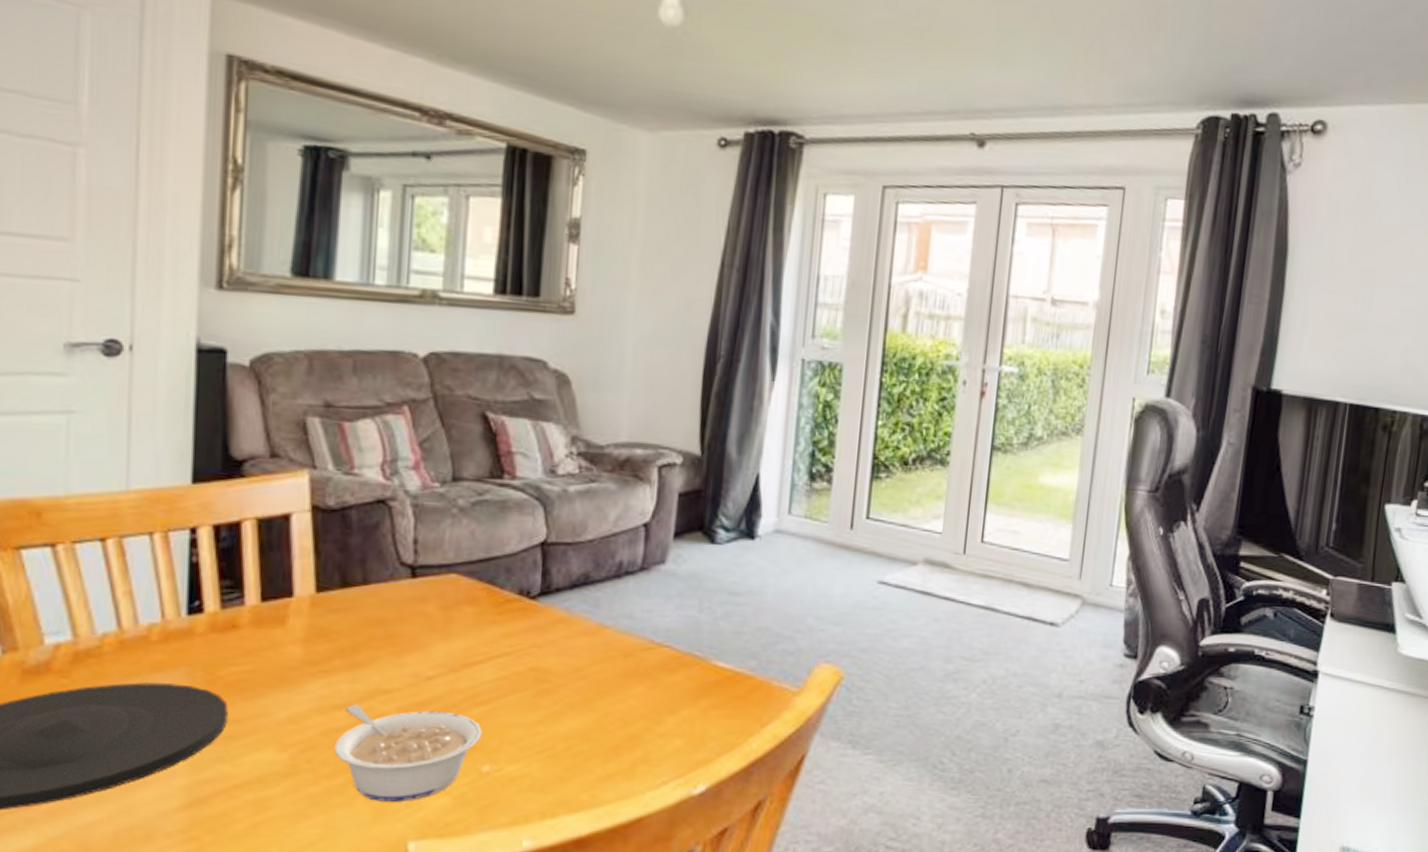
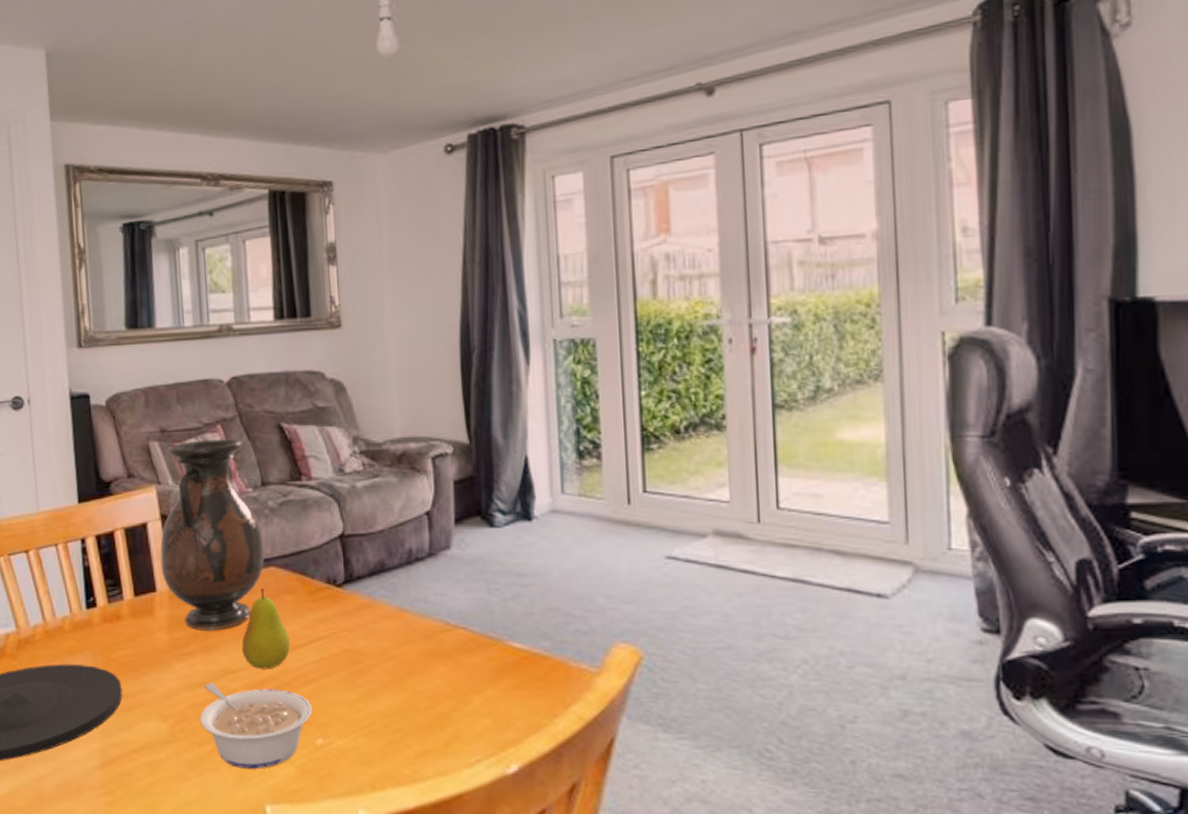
vase: none [303,421,447,645] -> present [160,439,265,631]
fruit: none [401,597,465,689] -> present [241,588,291,670]

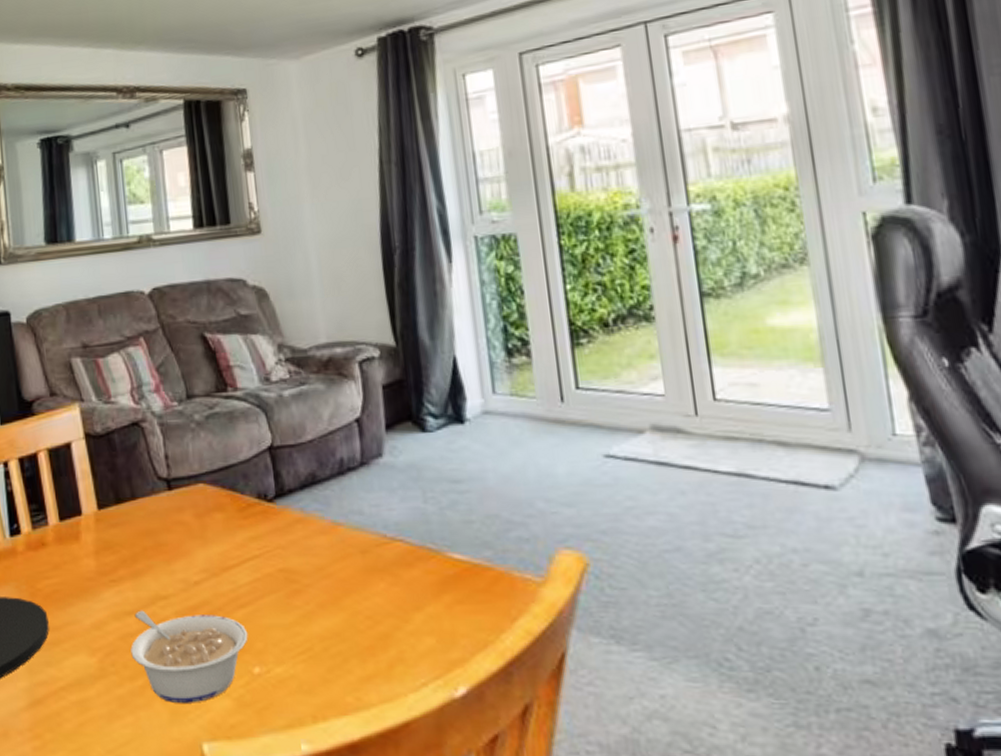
vase: present [160,439,265,631] -> none [84,351,193,554]
fruit: present [241,588,291,670] -> none [172,506,223,594]

